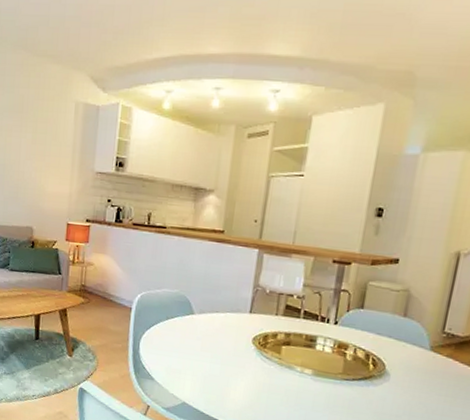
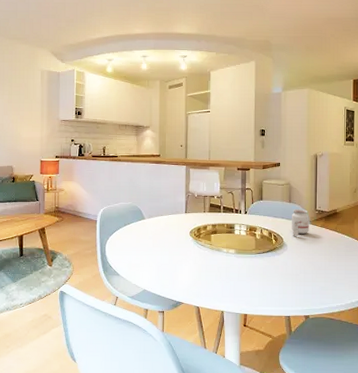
candle: none [401,327,431,366] -> present [292,209,309,237]

